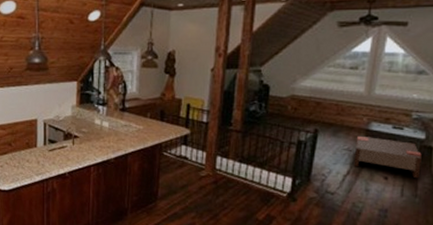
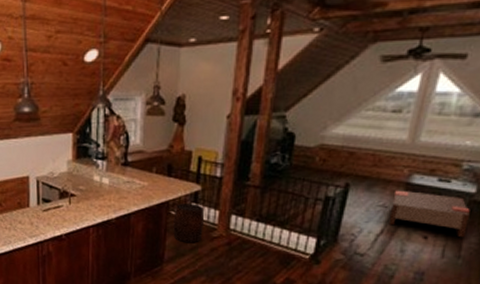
stool: none [166,145,194,182] -> present [173,204,205,243]

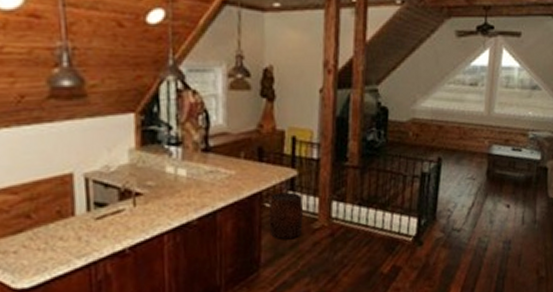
coffee table: present [388,190,470,238] -> none [478,161,538,203]

